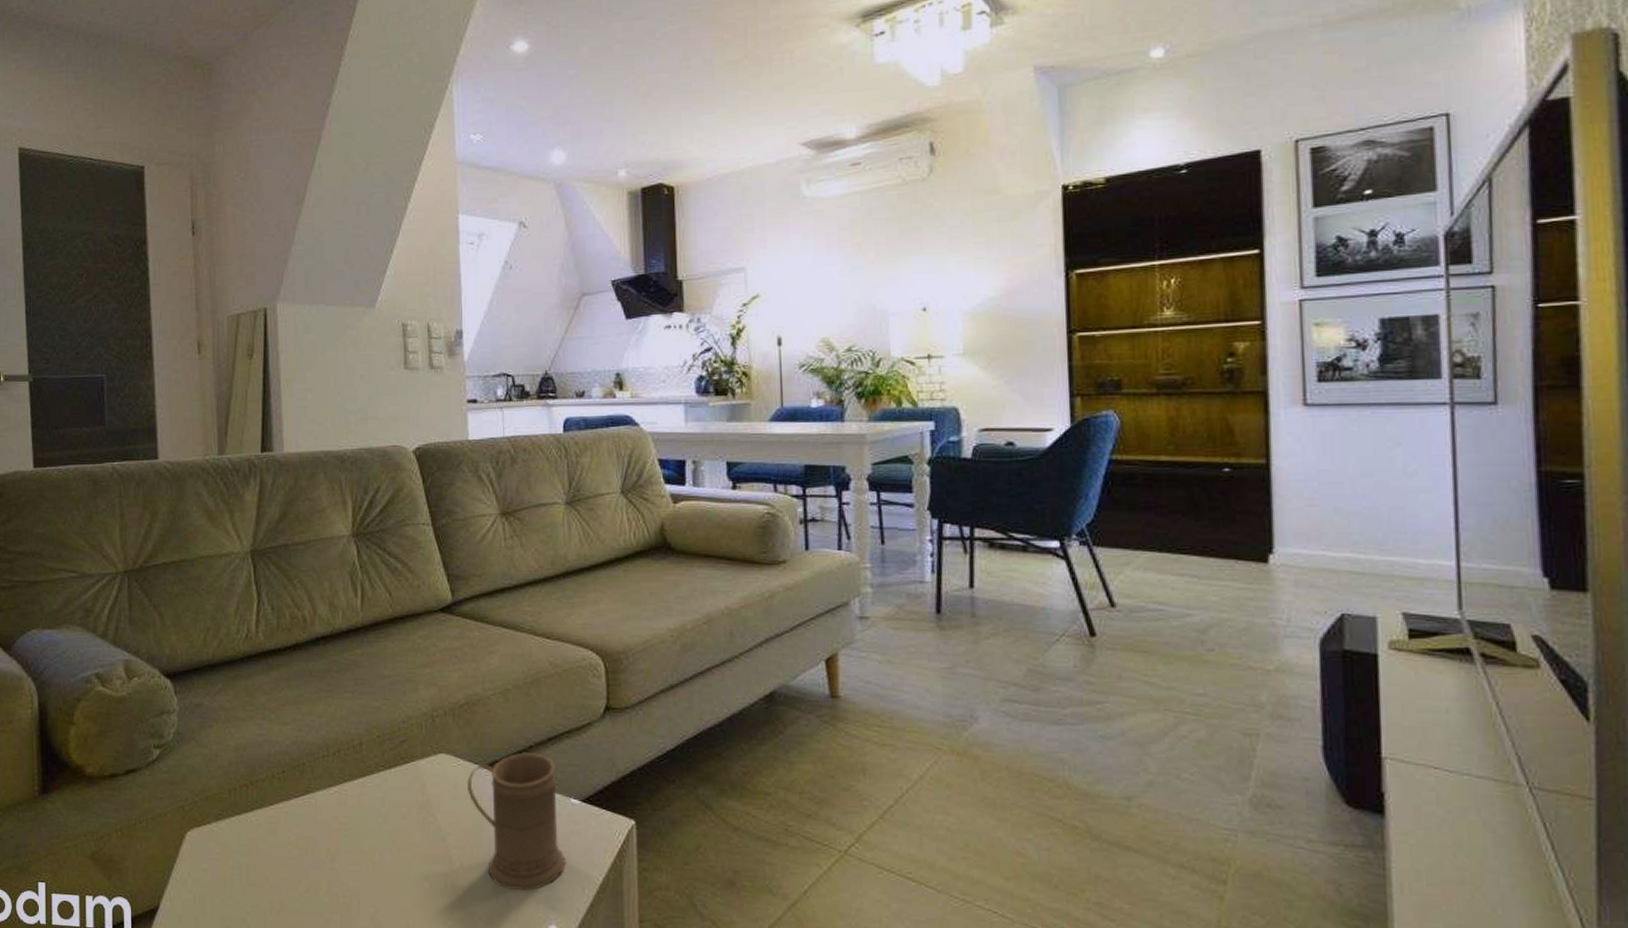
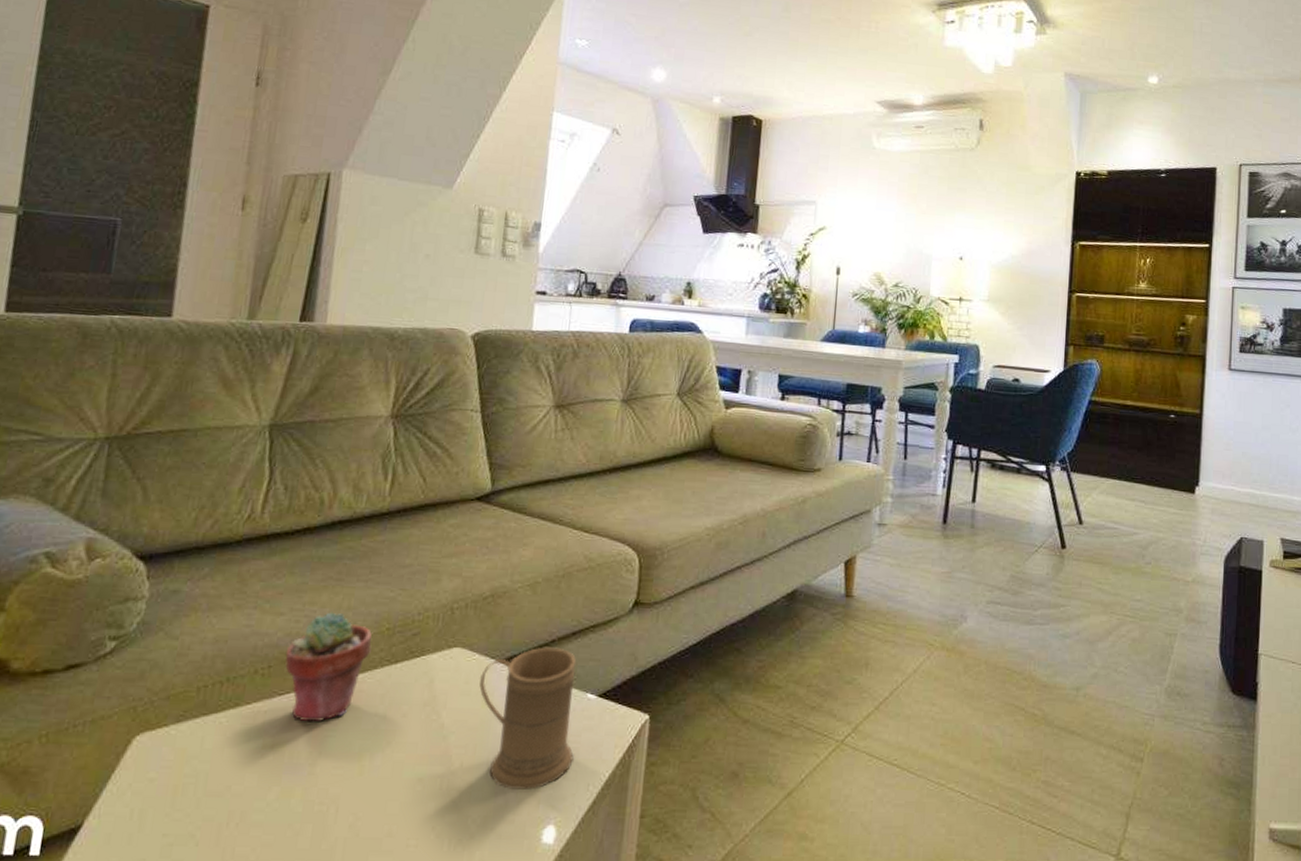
potted succulent: none [295,721,367,821] -> present [285,612,372,721]

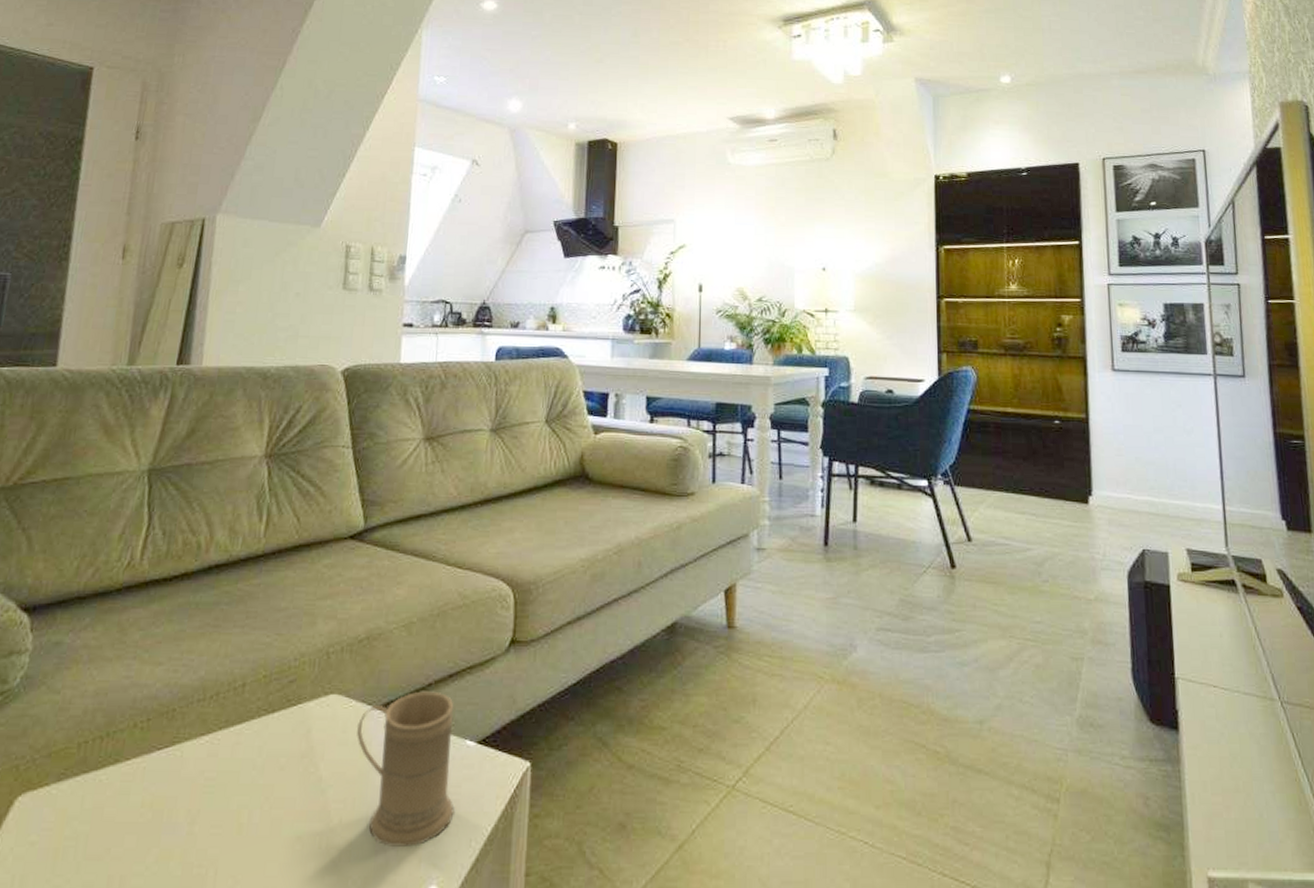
potted succulent: present [285,612,372,721] -> none [163,660,249,777]

